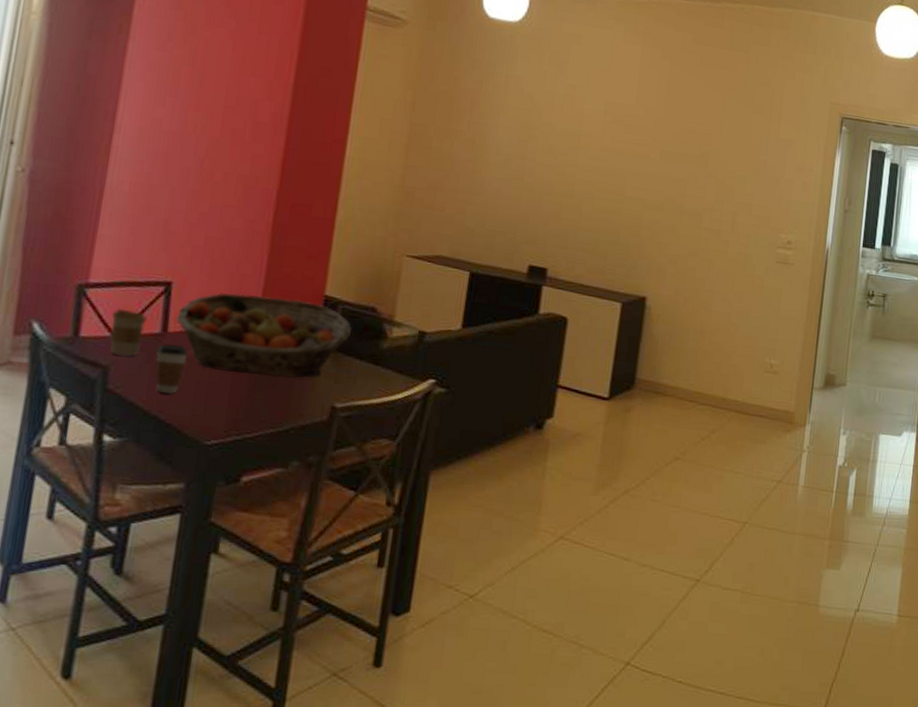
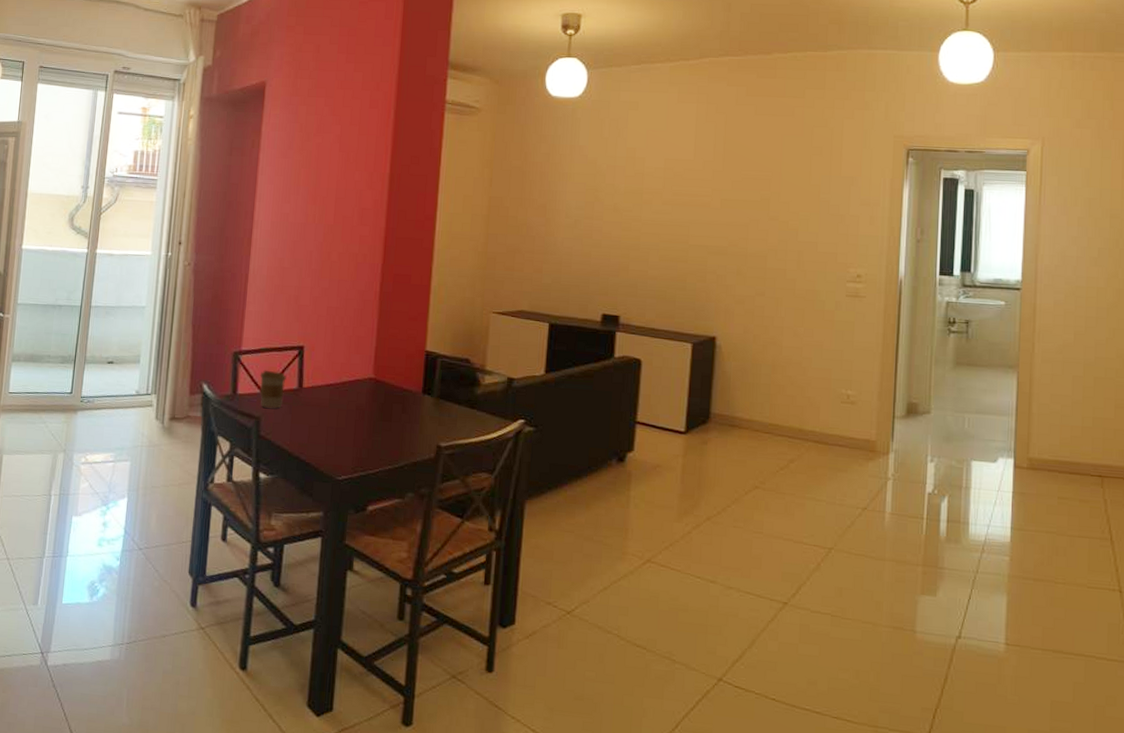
coffee cup: present [155,344,188,394] -> none [295,397,319,438]
fruit basket: present [175,293,351,379] -> none [308,353,450,423]

